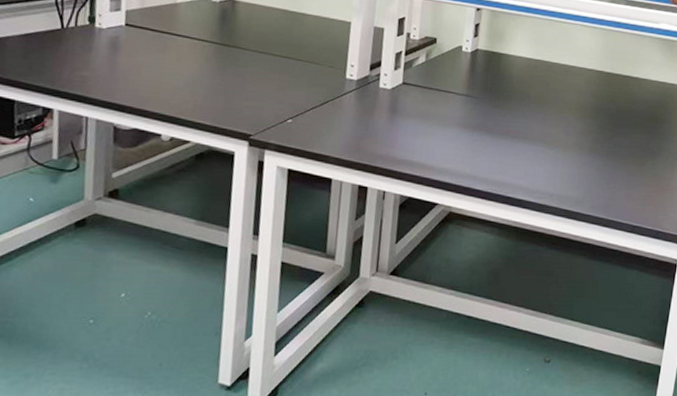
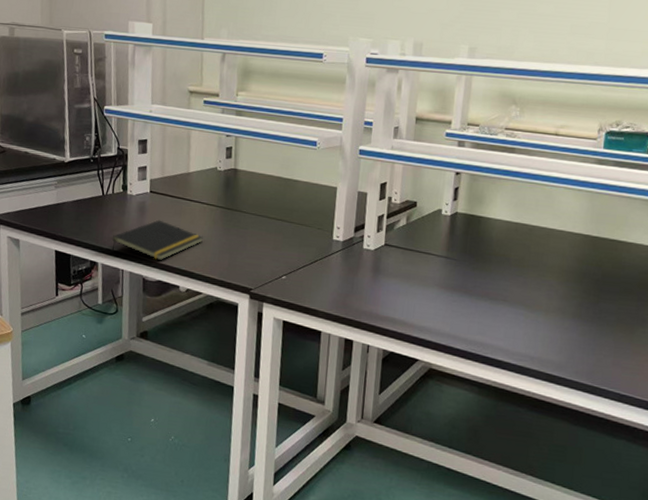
notepad: none [72,57,192,105] -> present [111,219,203,260]

